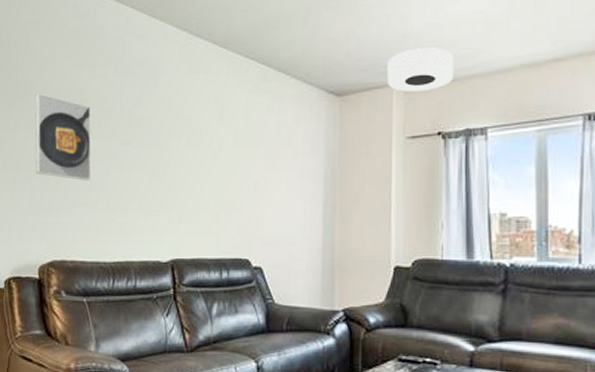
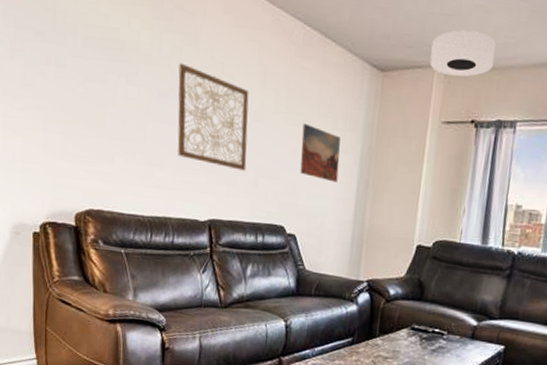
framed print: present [35,93,92,181] -> none [66,27,129,131]
wall art: none [138,112,208,207] -> present [177,63,249,171]
wall art: none [262,154,303,209] -> present [300,123,341,183]

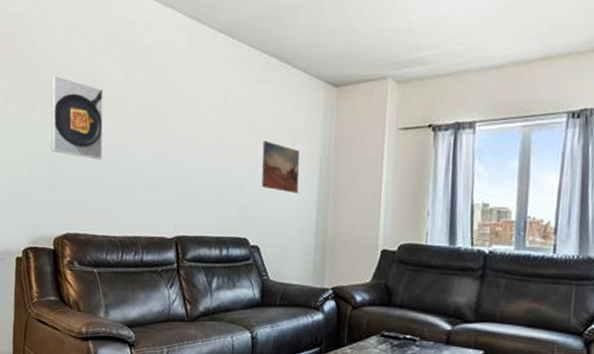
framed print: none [66,27,129,131] -> present [51,75,104,160]
wall art: present [177,63,249,171] -> none [147,96,212,189]
ceiling light: present [430,30,496,77] -> none [383,42,447,85]

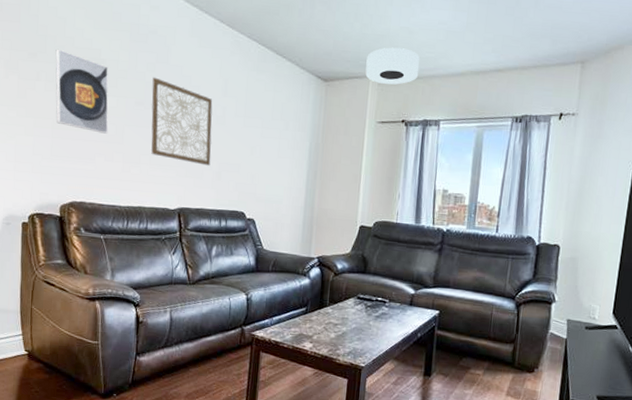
wall art: none [147,96,212,189] -> present [151,77,213,166]
wall art: present [261,140,300,193] -> none [257,125,292,174]
ceiling light: none [383,42,447,85] -> present [365,47,419,85]

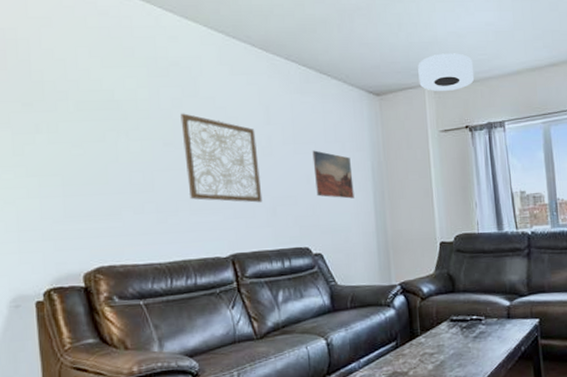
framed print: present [55,49,109,134] -> none [56,95,134,184]
wall art: none [257,125,292,174] -> present [312,150,354,199]

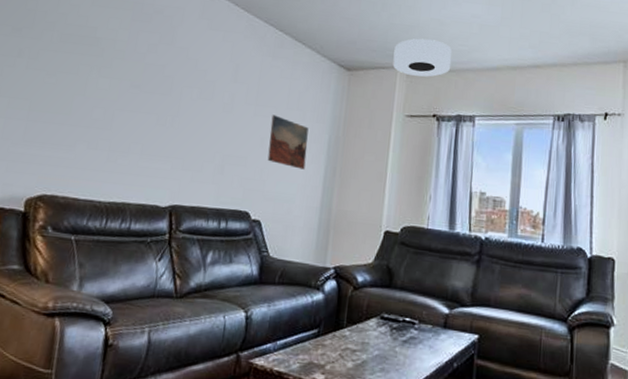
wall art: present [180,113,263,203] -> none [143,59,221,158]

